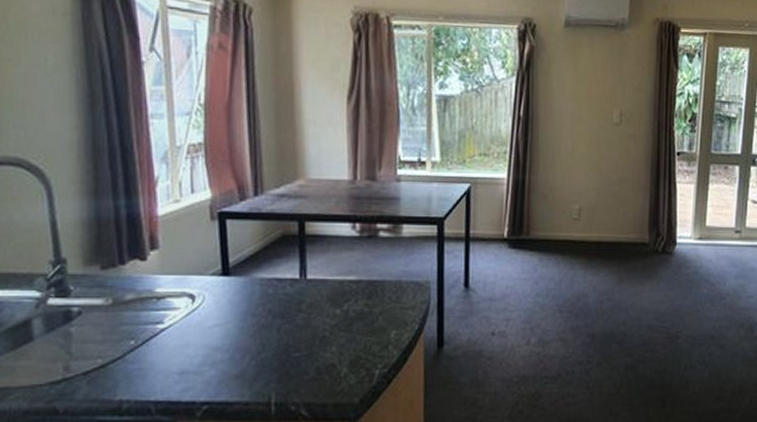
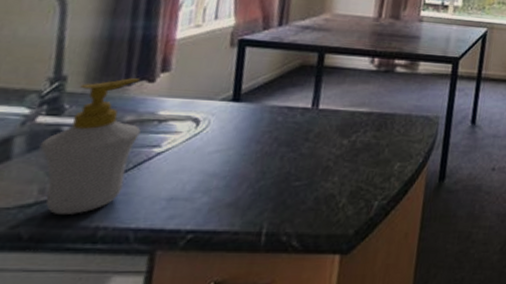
soap bottle: none [56,258,142,389] -> present [39,78,141,214]

